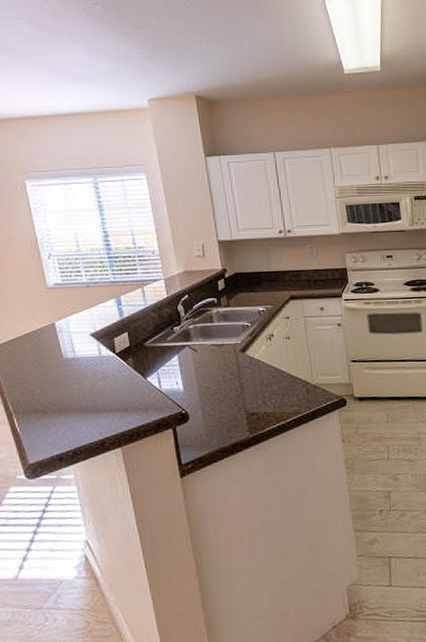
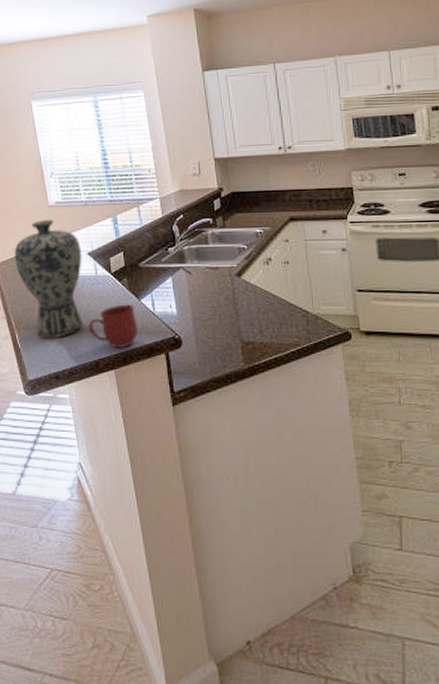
vase: none [9,302,87,422] -> present [14,220,83,339]
mug: none [92,383,144,426] -> present [88,304,138,348]

